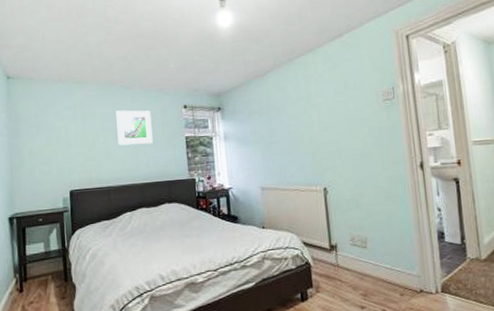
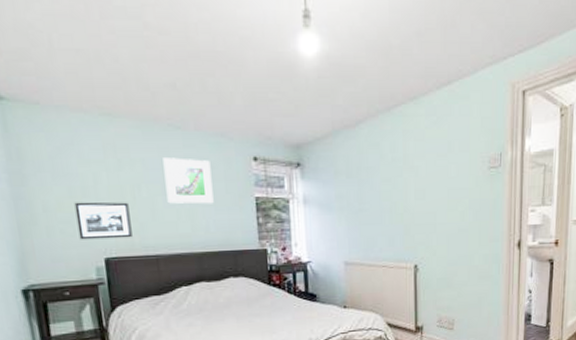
picture frame: none [51,146,91,177] -> present [74,201,133,240]

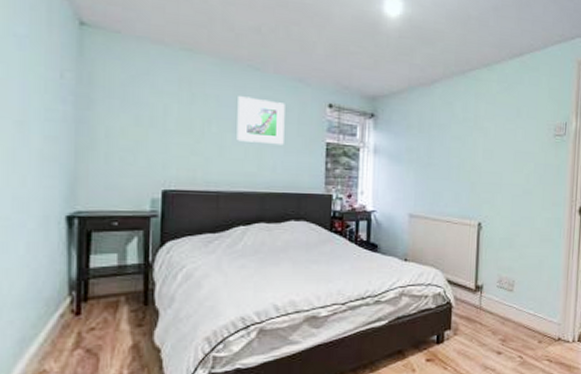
picture frame: present [74,201,133,240] -> none [139,131,196,172]

